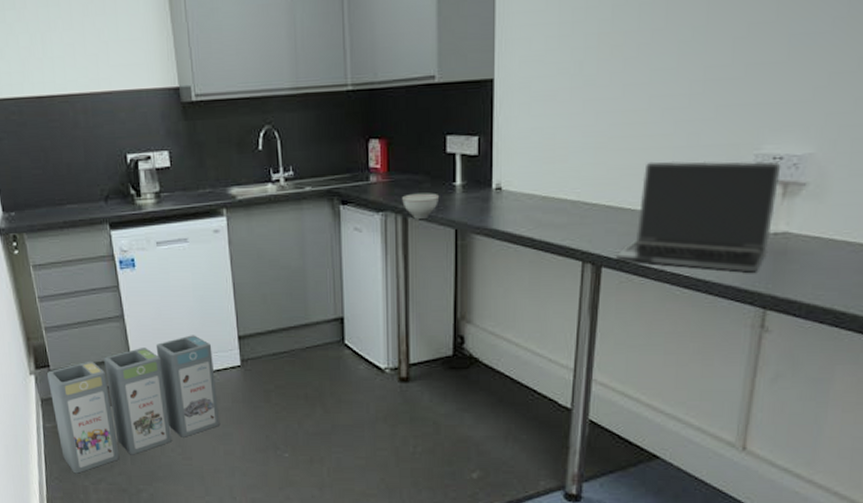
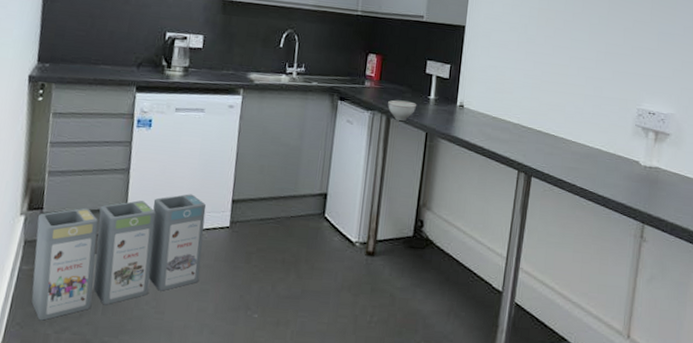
laptop: present [617,161,781,273] -> none [543,103,654,195]

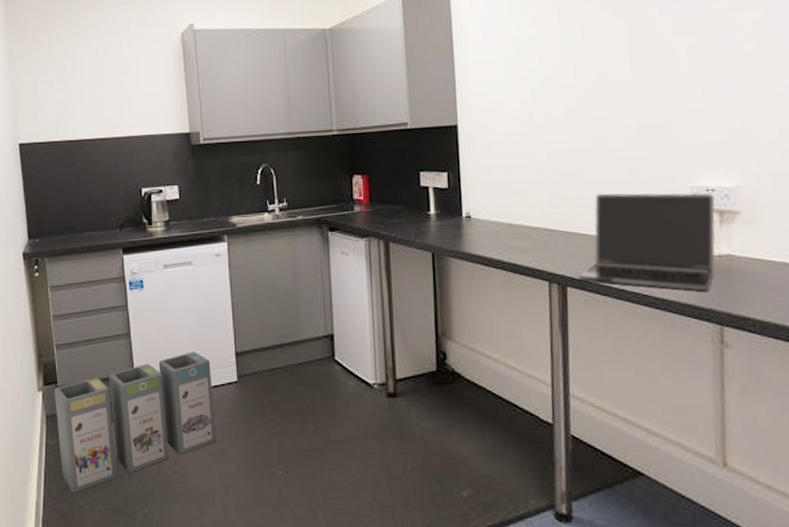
bowl: present [388,100,417,122] -> none [383,221,417,245]
laptop: none [543,103,654,195] -> present [579,192,716,291]

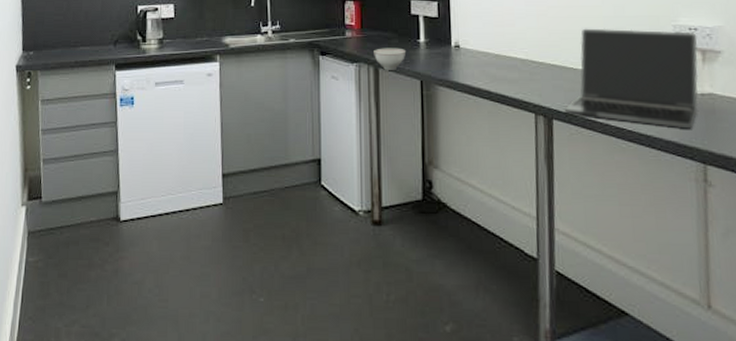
recycling bin: present [55,352,217,493] -> none [38,171,199,314]
bowl: none [383,221,417,245] -> present [374,48,407,71]

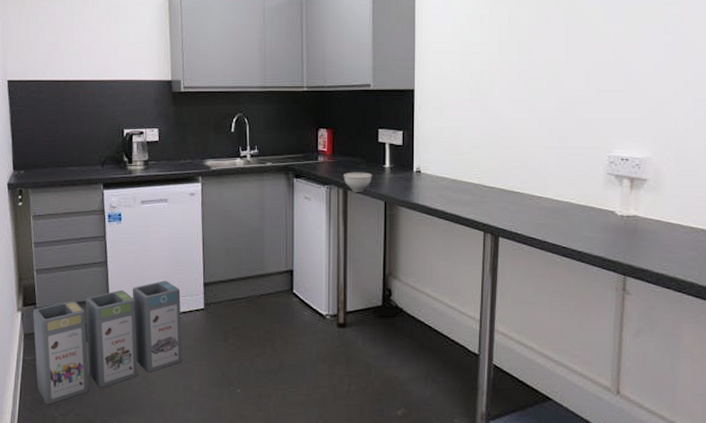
recycling bin: none [38,171,199,314] -> present [33,280,183,405]
laptop: present [565,28,699,129] -> none [510,157,628,246]

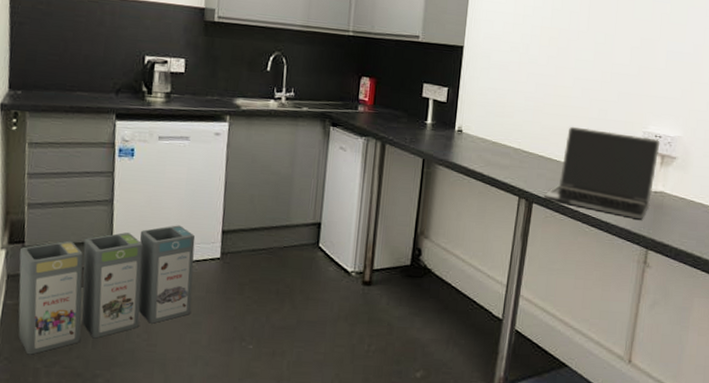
bowl: present [343,172,373,193] -> none [382,125,414,148]
laptop: none [510,157,628,246] -> present [544,126,660,220]

